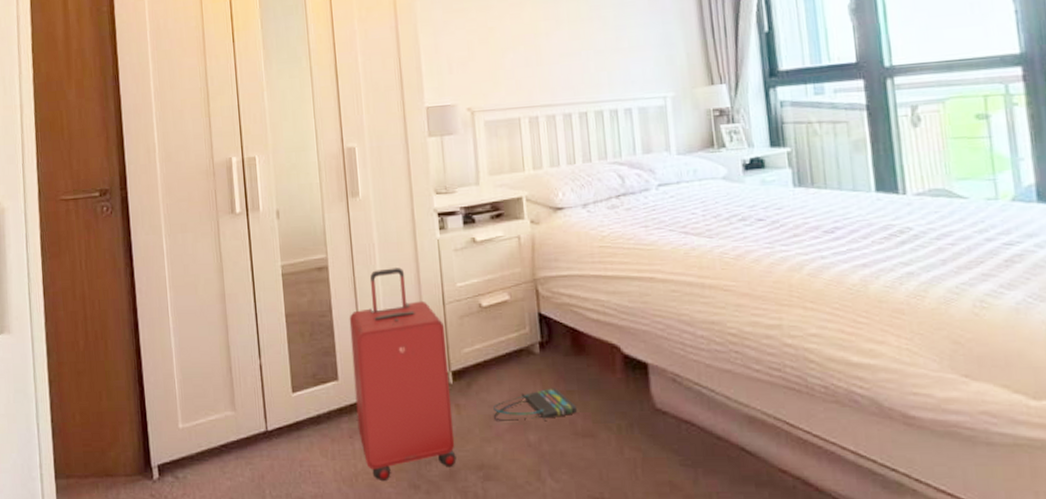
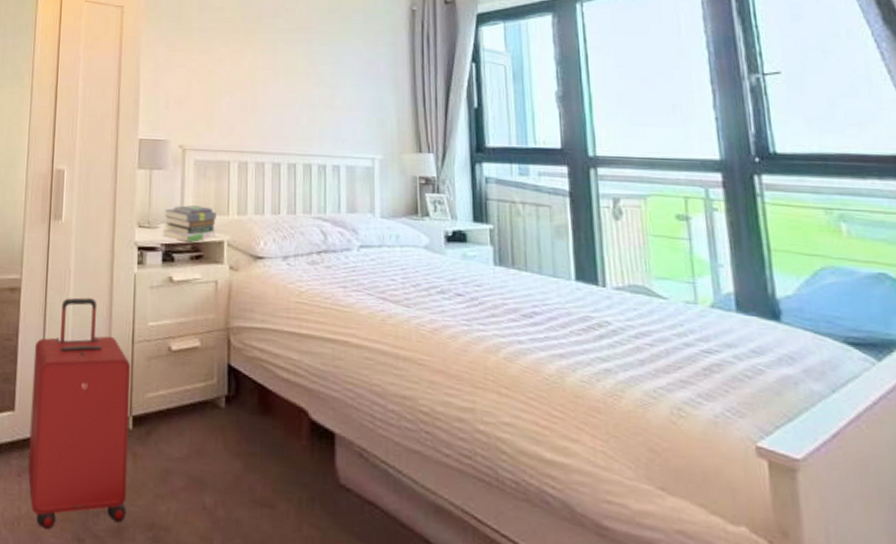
books: none [461,165,514,203] -> present [163,205,216,242]
tote bag: present [493,388,577,421] -> none [170,447,257,482]

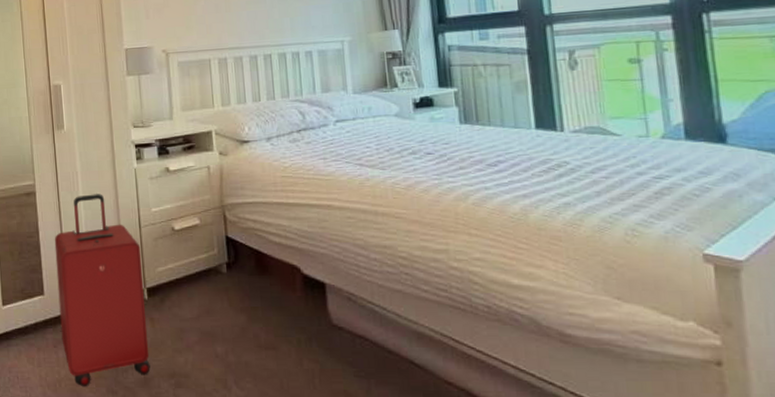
books: present [163,205,216,242] -> none [156,102,204,136]

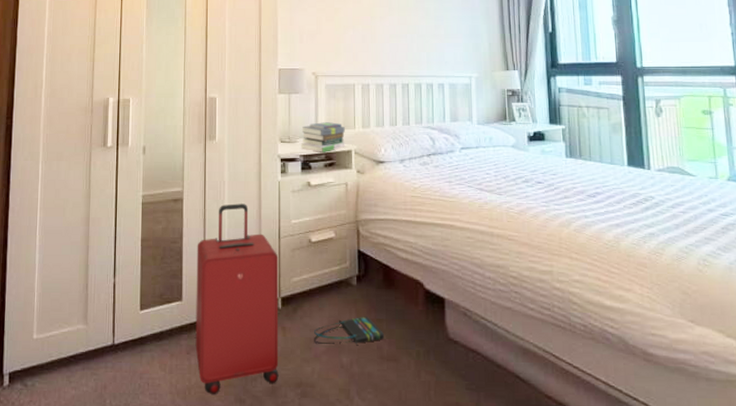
books: none [156,102,204,136] -> present [301,122,345,152]
tote bag: none [184,304,260,334] -> present [313,316,384,345]

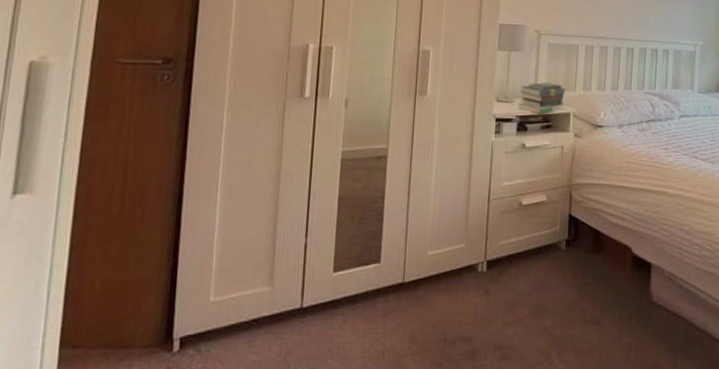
suitcase: present [195,203,279,395] -> none [392,163,487,359]
tote bag: present [313,316,384,345] -> none [517,280,589,308]

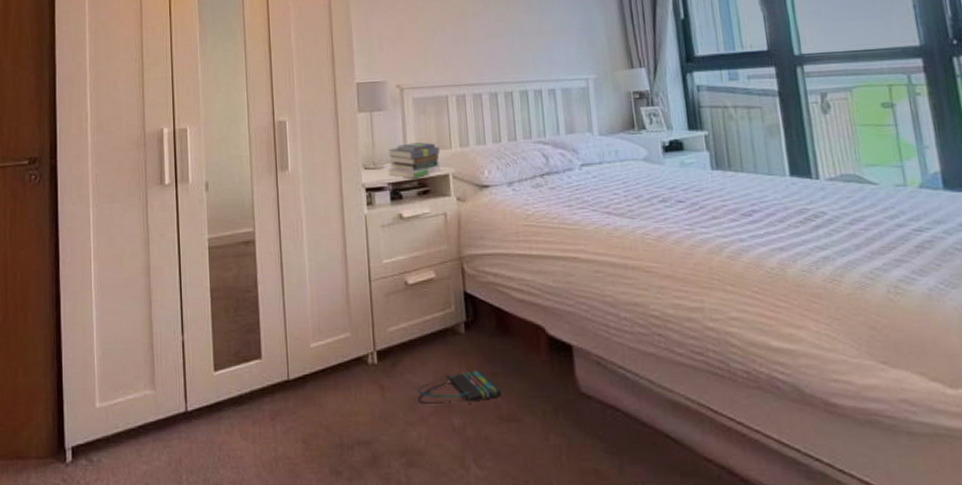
tote bag: none [517,280,589,308] -> present [417,369,501,404]

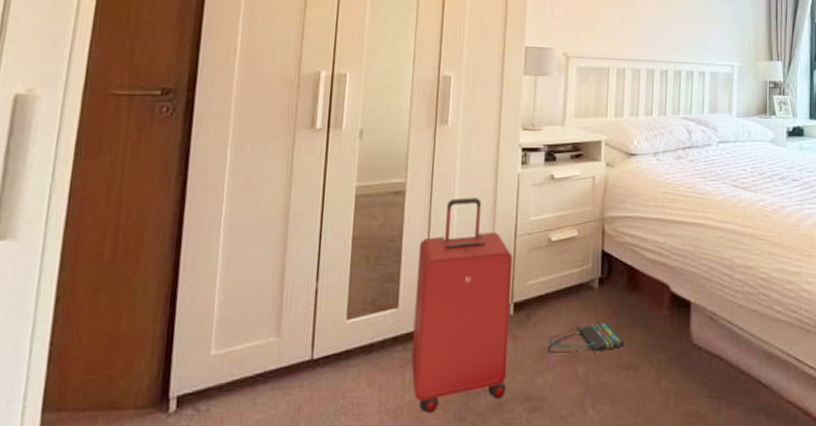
suitcase: none [274,243,380,467] -> present [411,197,513,414]
books: present [389,142,441,179] -> none [546,109,596,142]

